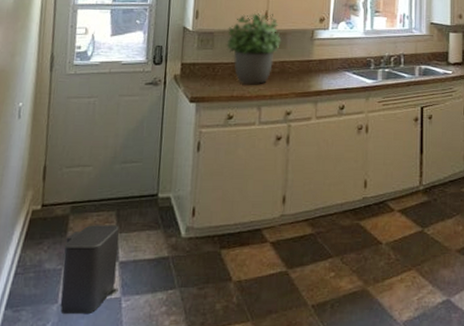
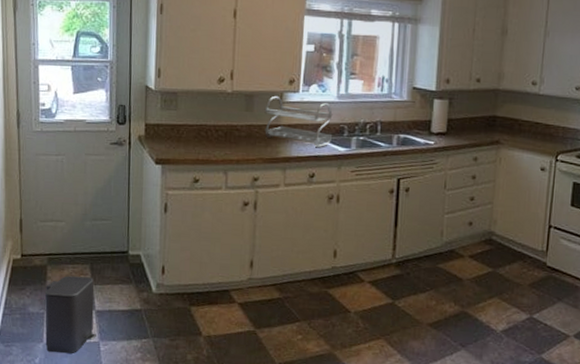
potted plant: present [225,13,281,85] -> none [189,73,248,149]
dish rack: none [297,33,361,81] -> present [264,95,333,148]

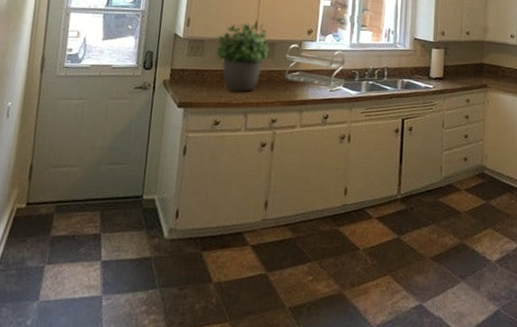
pedal bin: present [44,276,96,353] -> none [40,224,103,311]
potted plant: none [189,73,248,149] -> present [215,23,270,93]

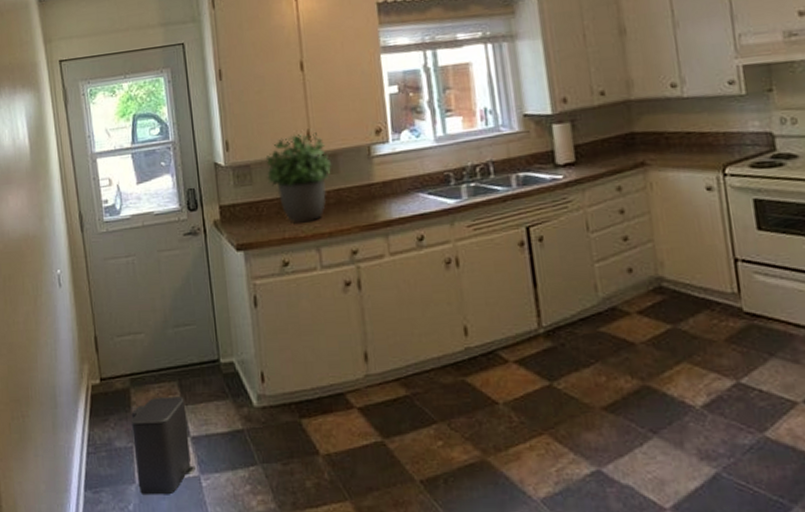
pedal bin: none [40,224,103,311] -> present [130,396,196,494]
dish rack: present [284,44,346,92] -> none [352,148,438,205]

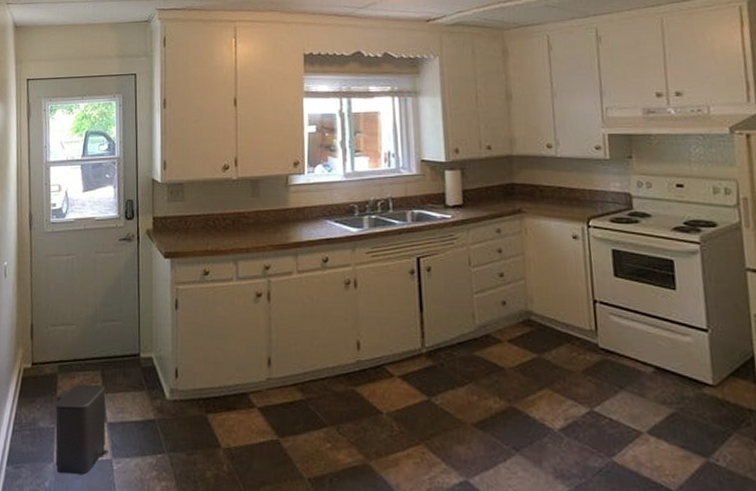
potted plant: present [265,132,332,222] -> none [196,160,254,238]

